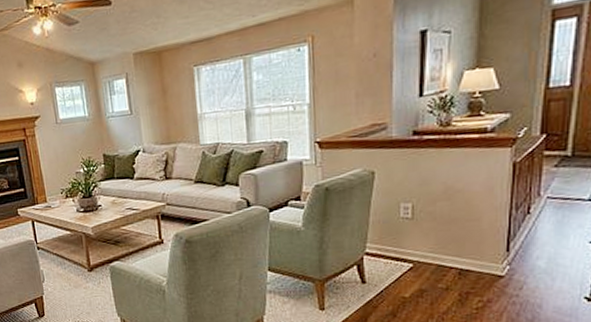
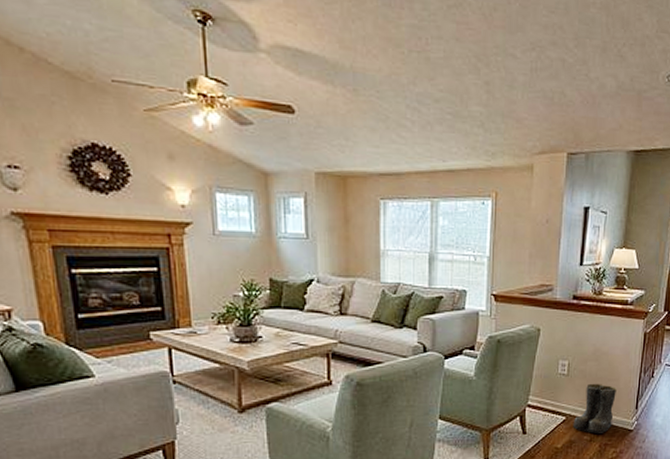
boots: none [422,225,478,281] -> present [573,383,616,434]

